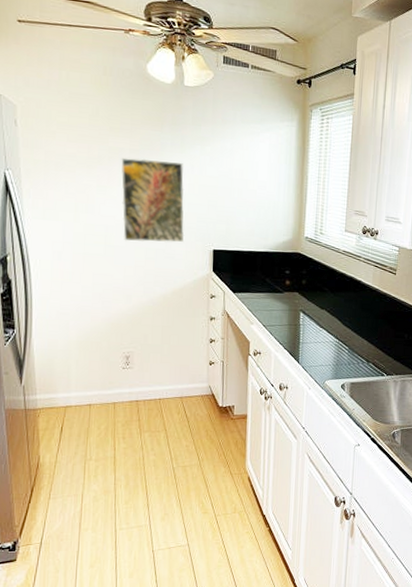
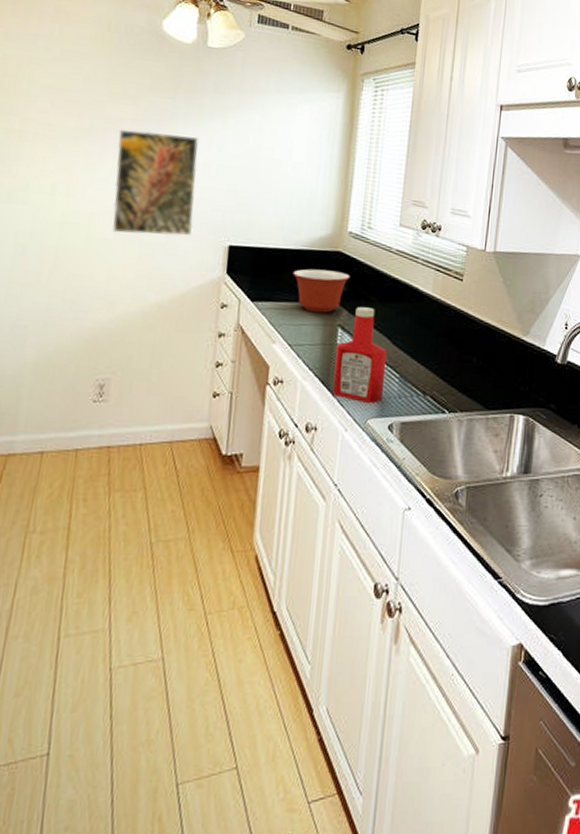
mixing bowl: none [263,267,308,301] -> present [293,268,350,313]
ketchup bottle: none [298,296,339,369] -> present [332,307,388,403]

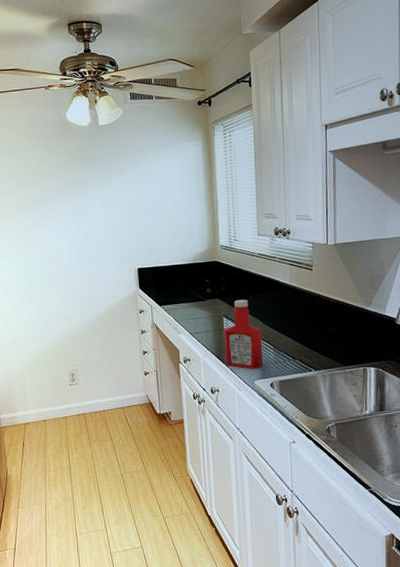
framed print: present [112,129,199,236] -> none [52,193,112,271]
mixing bowl: present [293,268,350,313] -> none [185,276,226,308]

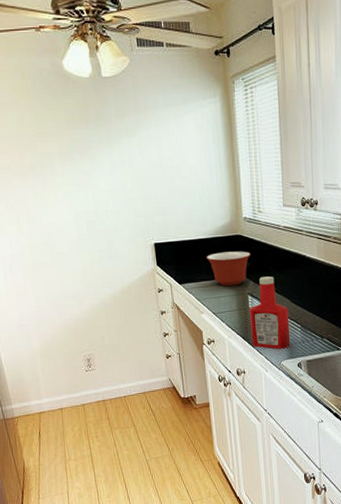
mixing bowl: none [185,276,226,308] -> present [206,251,251,286]

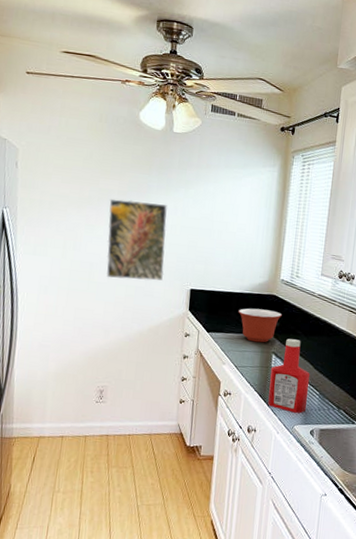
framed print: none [52,158,125,246] -> present [106,198,167,281]

